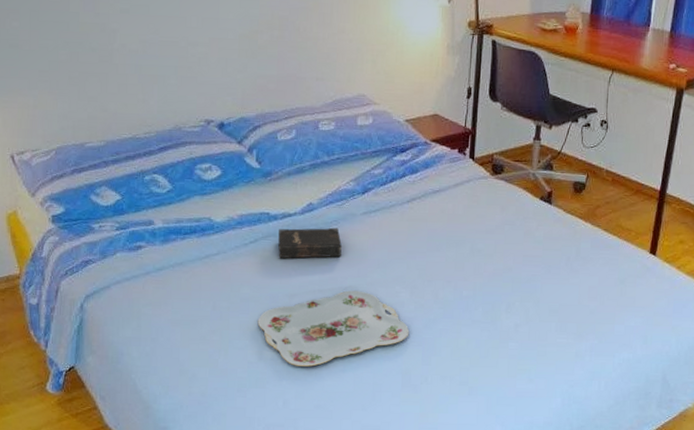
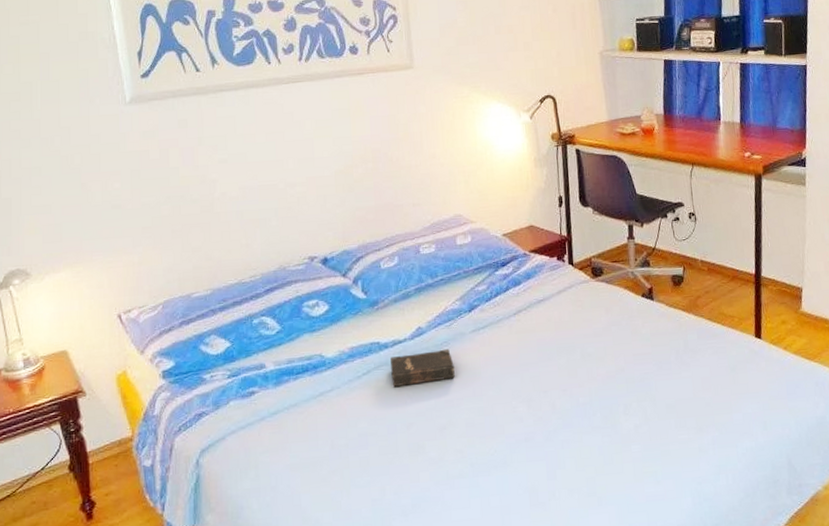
serving tray: present [257,290,410,367] -> none [377,410,532,498]

